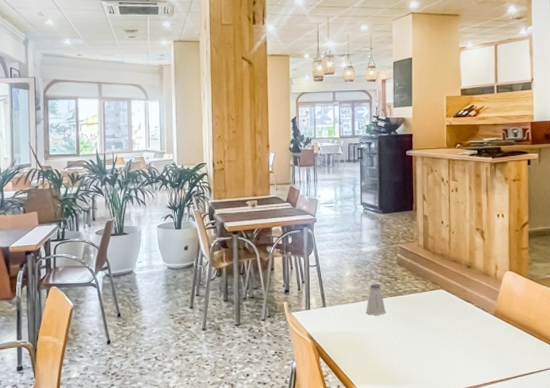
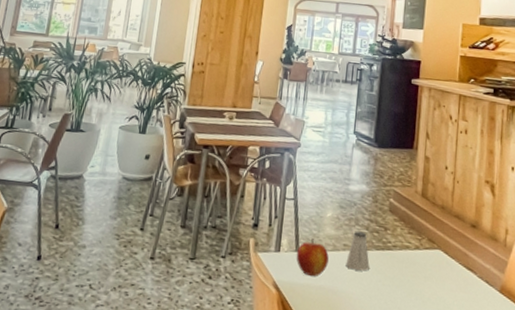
apple: none [324,295,351,325] -> present [296,238,329,277]

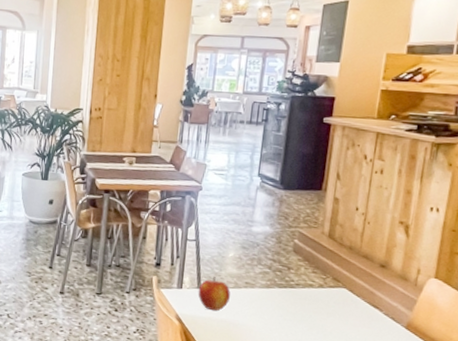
saltshaker: present [345,231,370,272] -> none [247,270,271,307]

